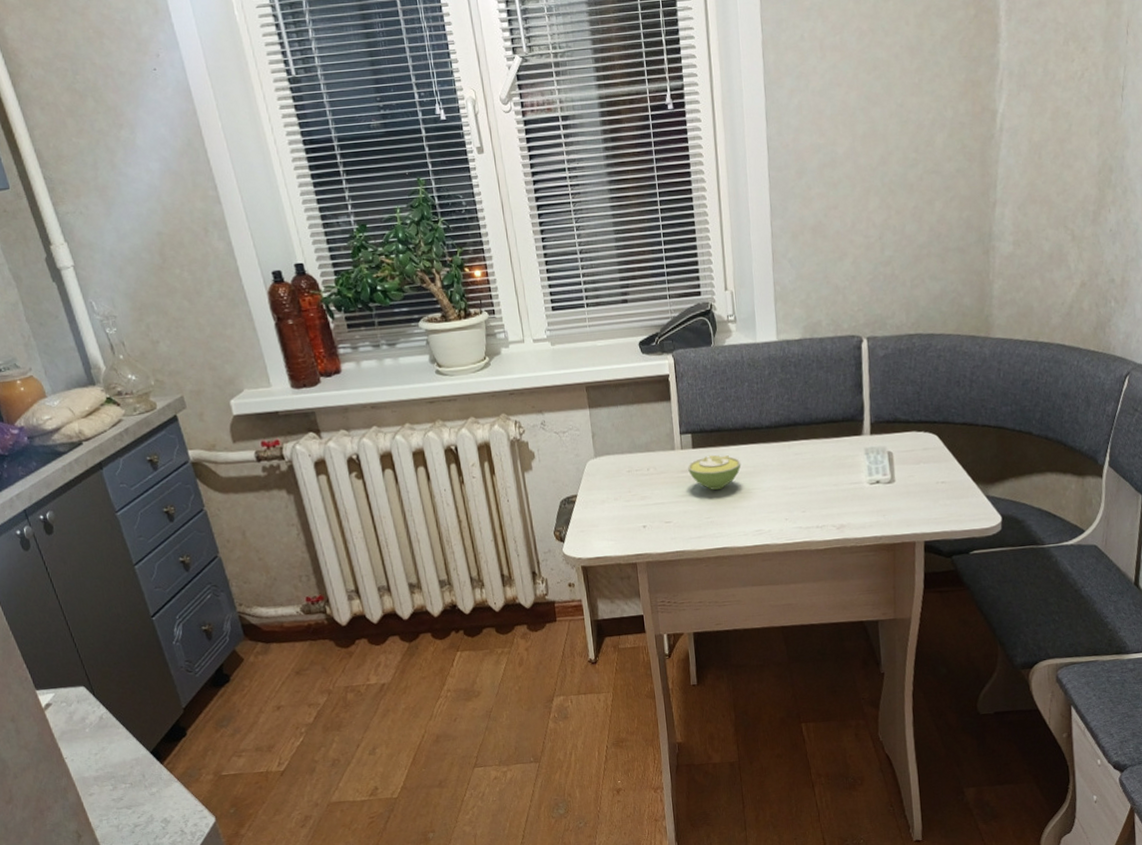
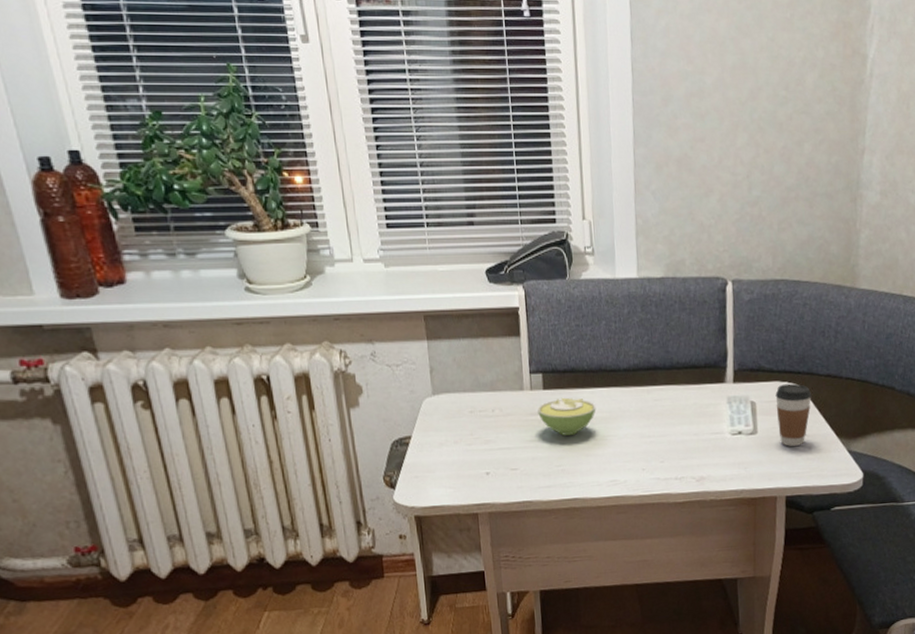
coffee cup: none [912,433,948,494] -> present [775,383,812,446]

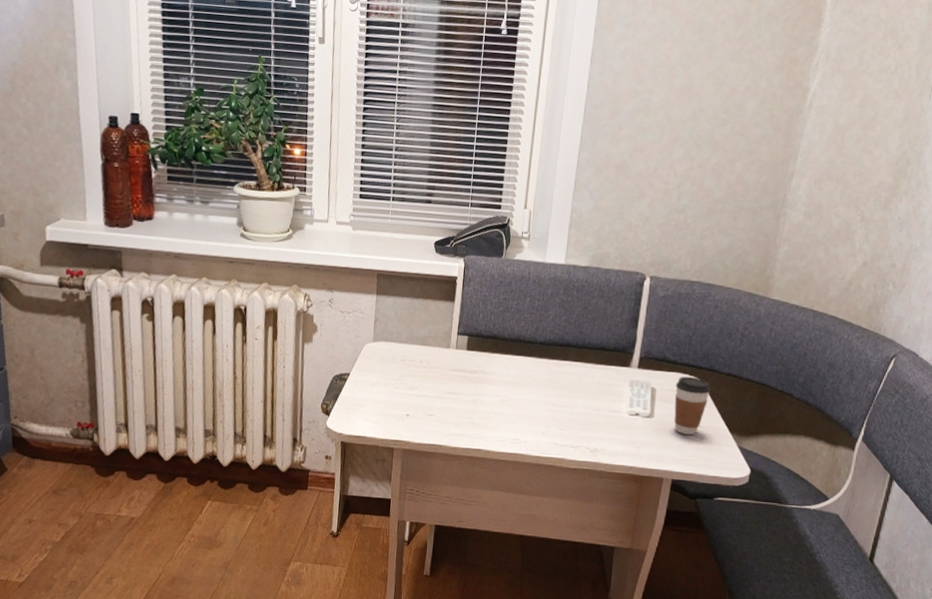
sugar bowl: present [537,397,596,436] -> none [459,359,510,393]

